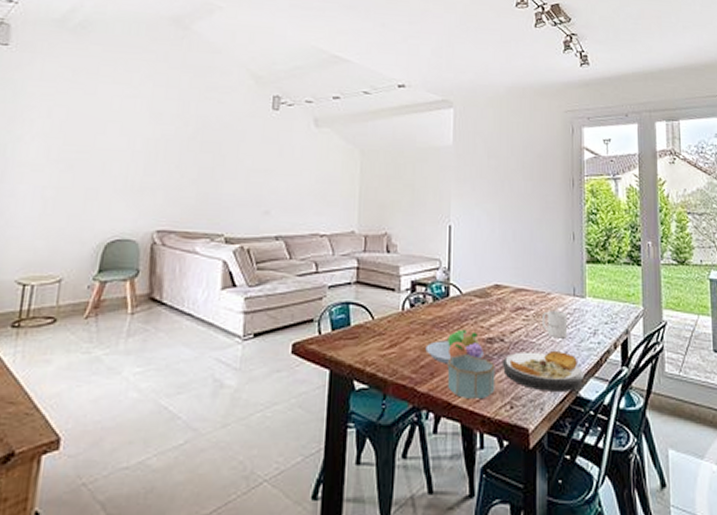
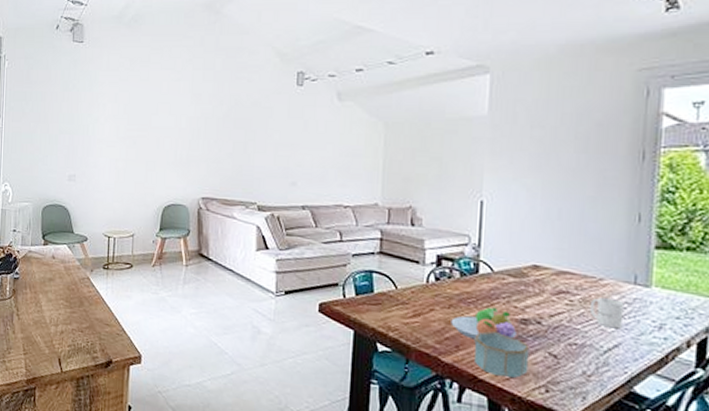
plate: present [502,350,585,391] -> none [537,337,643,386]

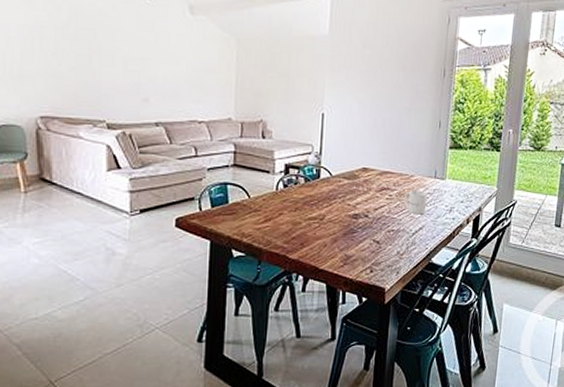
fruit bowl: present [451,307,518,340] -> none [297,207,350,236]
bowl: present [474,331,530,379] -> none [316,228,359,265]

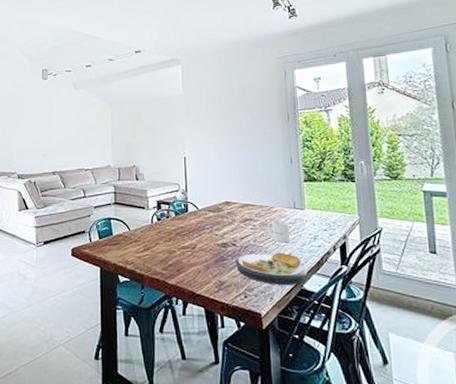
plate: none [365,224,438,258] -> present [235,252,308,285]

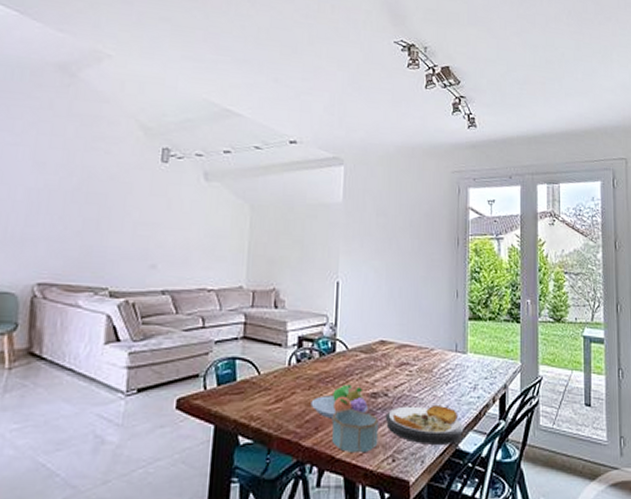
fruit bowl: none [172,237,220,263] -> present [311,384,369,419]
bowl: none [190,256,231,291] -> present [331,409,379,454]
mug: present [266,221,291,243] -> none [424,366,450,393]

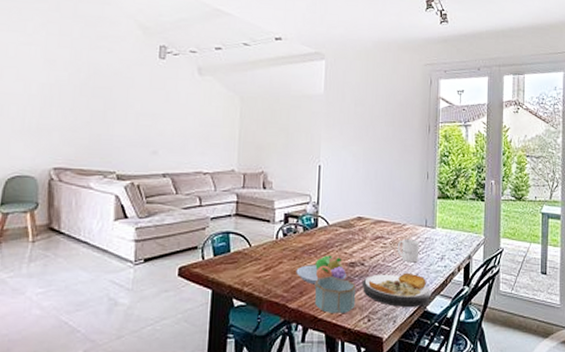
mug: none [424,366,450,393] -> present [397,240,420,263]

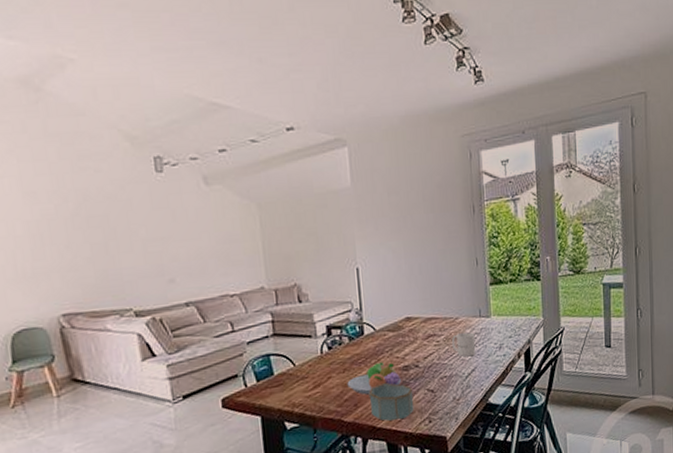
plate: present [361,272,432,307] -> none [418,367,493,404]

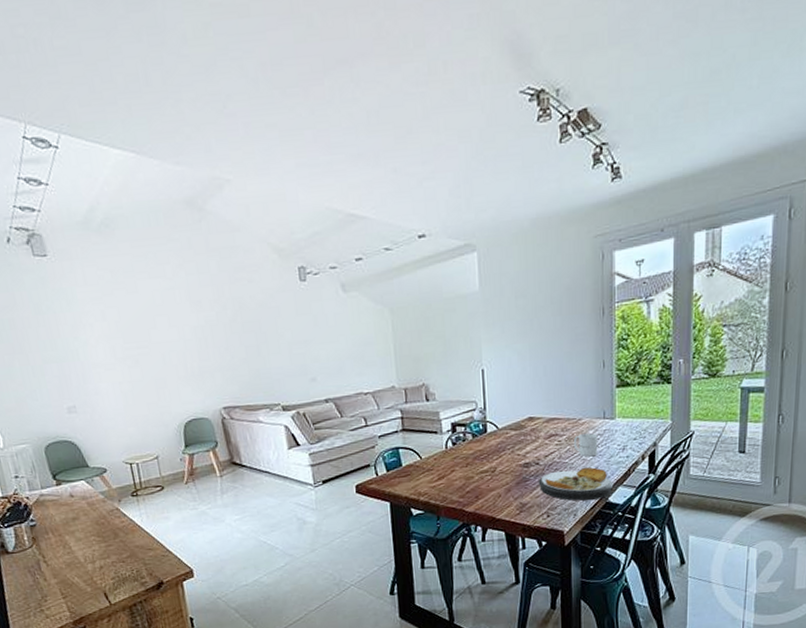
fruit bowl: present [347,362,402,395] -> none [469,458,522,488]
bowl: present [368,383,414,421] -> none [489,478,533,513]
plate: none [418,367,493,404] -> present [538,466,614,501]

